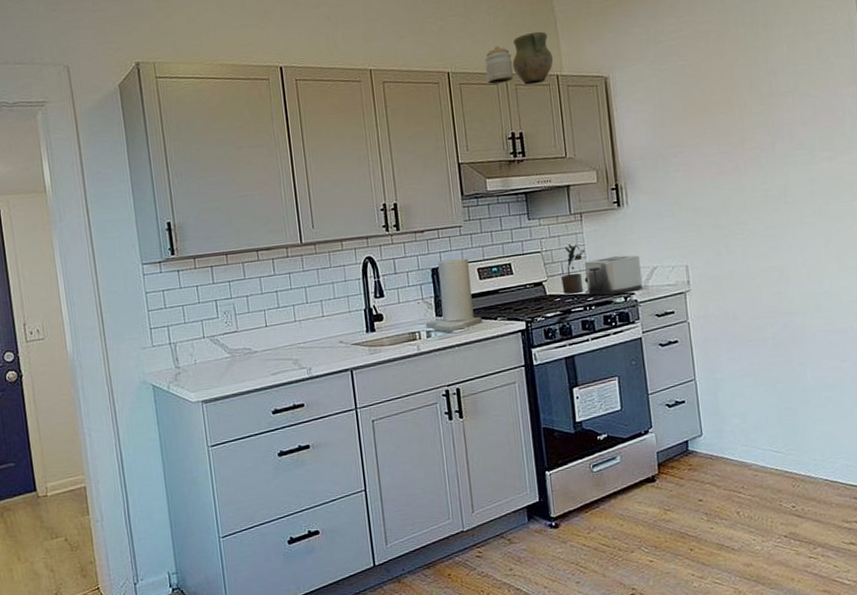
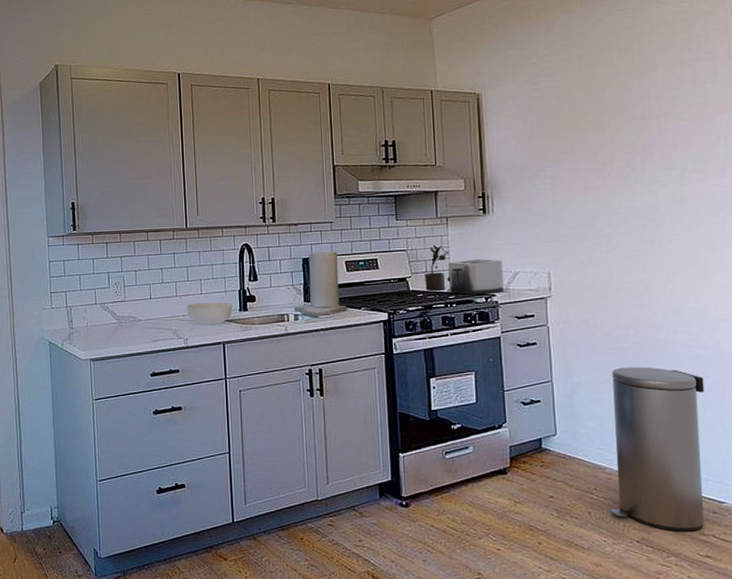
bowl: none [306,324,360,352] -> present [185,302,234,326]
jar: present [484,46,514,84] -> none [363,62,390,96]
ceramic jug: present [512,31,554,85] -> none [389,50,429,98]
pedal bin: none [753,356,847,522] -> present [609,367,705,532]

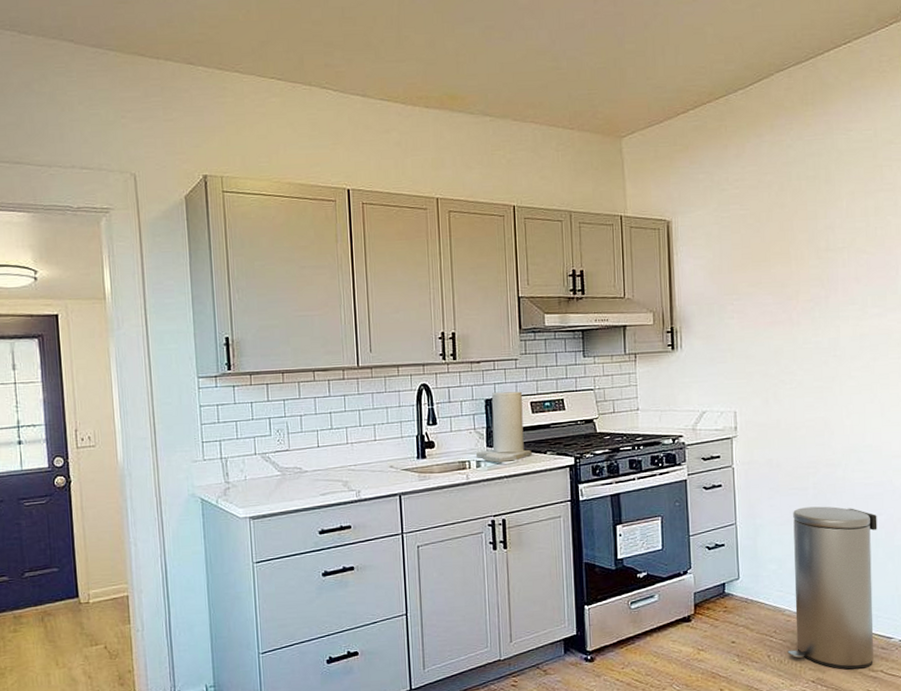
bowl: present [185,302,234,326] -> none [357,449,411,476]
potted plant: present [425,244,449,292] -> none [612,383,637,434]
toaster: present [447,258,504,296] -> none [634,397,692,437]

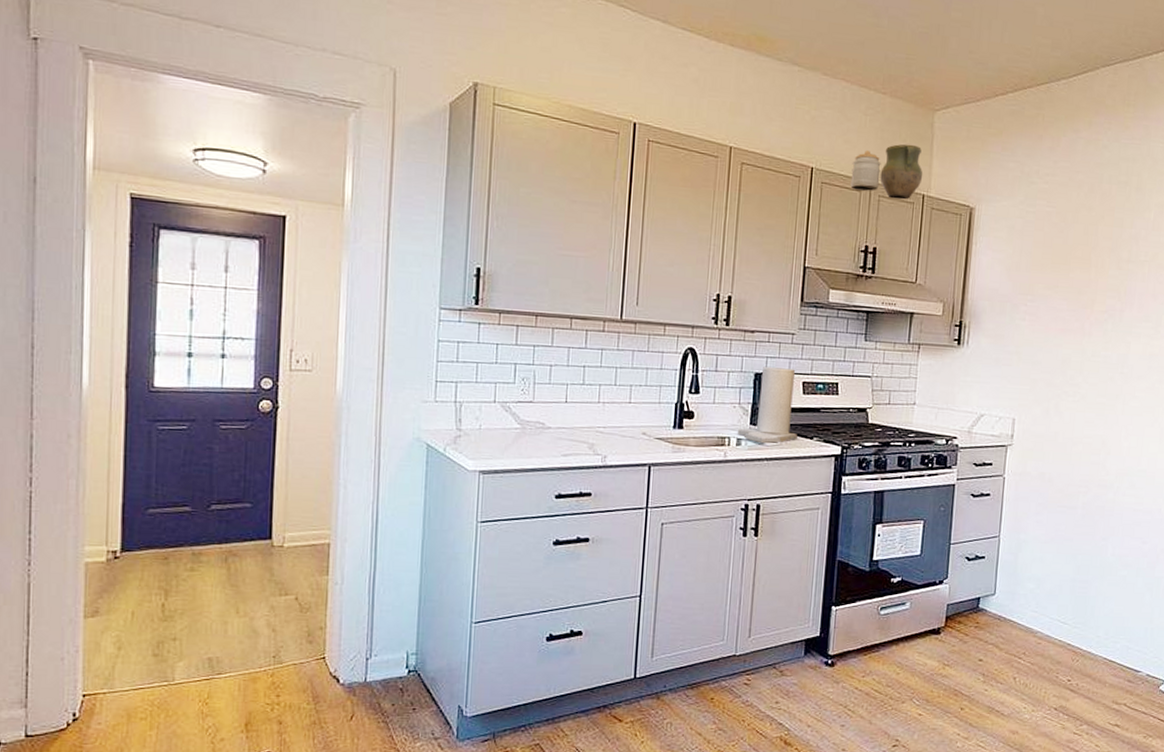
jar: none [550,183,578,220] -> present [850,151,881,191]
ceramic jug: none [578,171,618,224] -> present [880,144,923,200]
pedal bin: present [787,506,877,670] -> none [1034,527,1142,700]

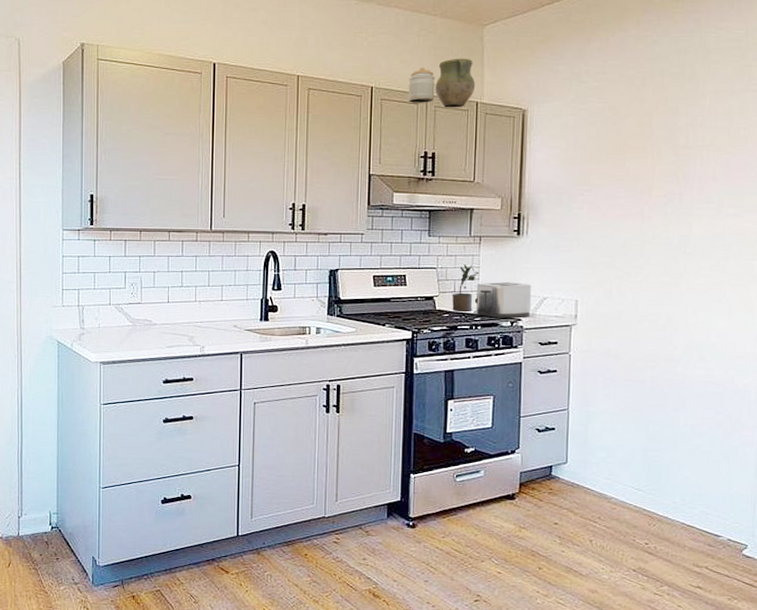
paper towel: present [738,367,798,444] -> none [317,264,371,331]
potted plant: none [885,373,916,428] -> present [452,264,479,313]
toaster: none [909,394,970,436] -> present [474,281,532,319]

